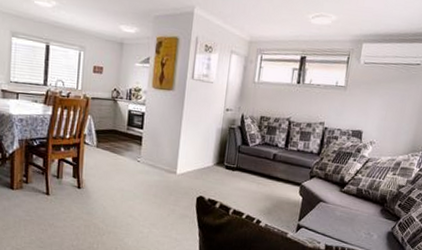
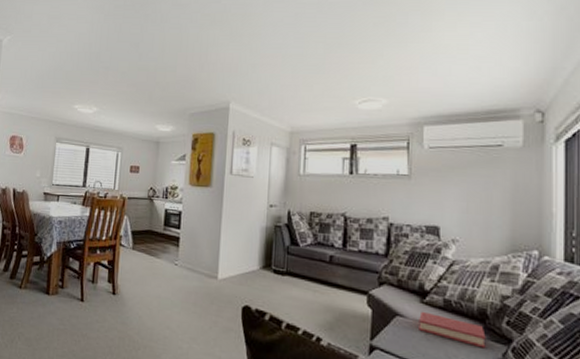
hardback book: none [336,198,383,224] -> present [419,311,486,349]

